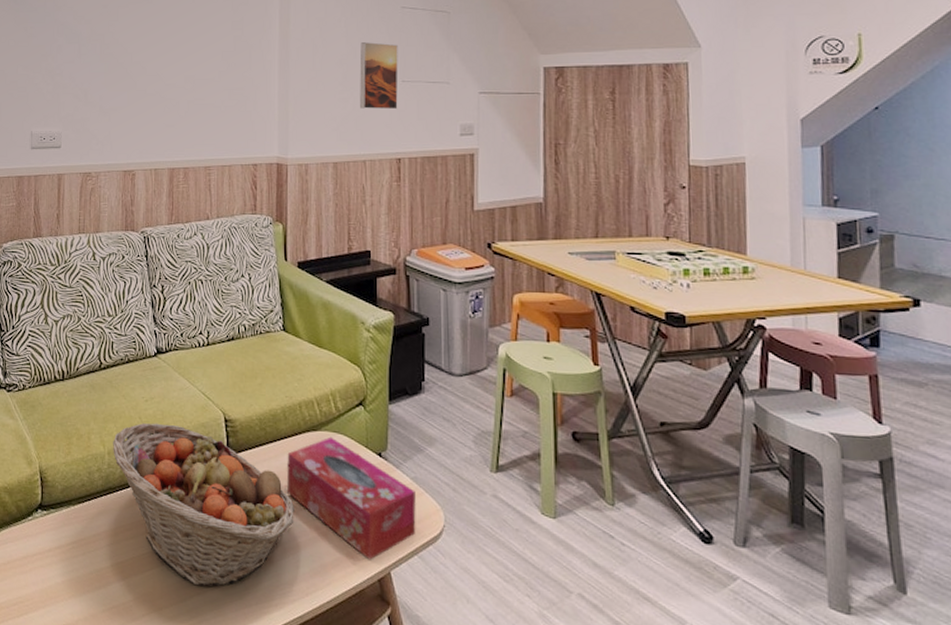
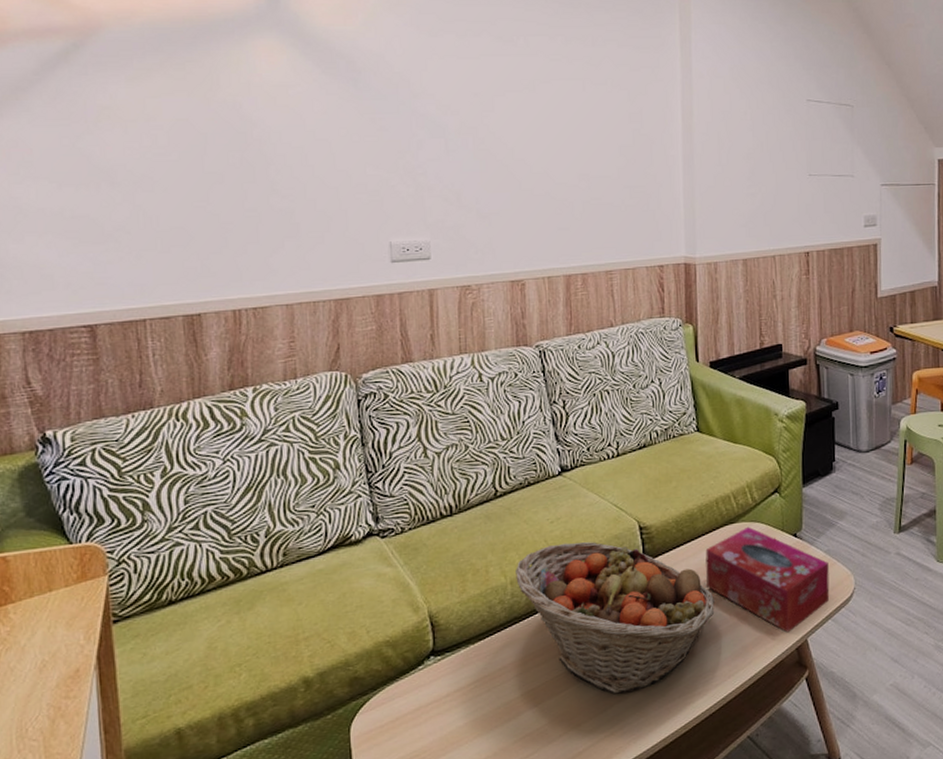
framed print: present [360,42,399,110] -> none [767,136,805,204]

